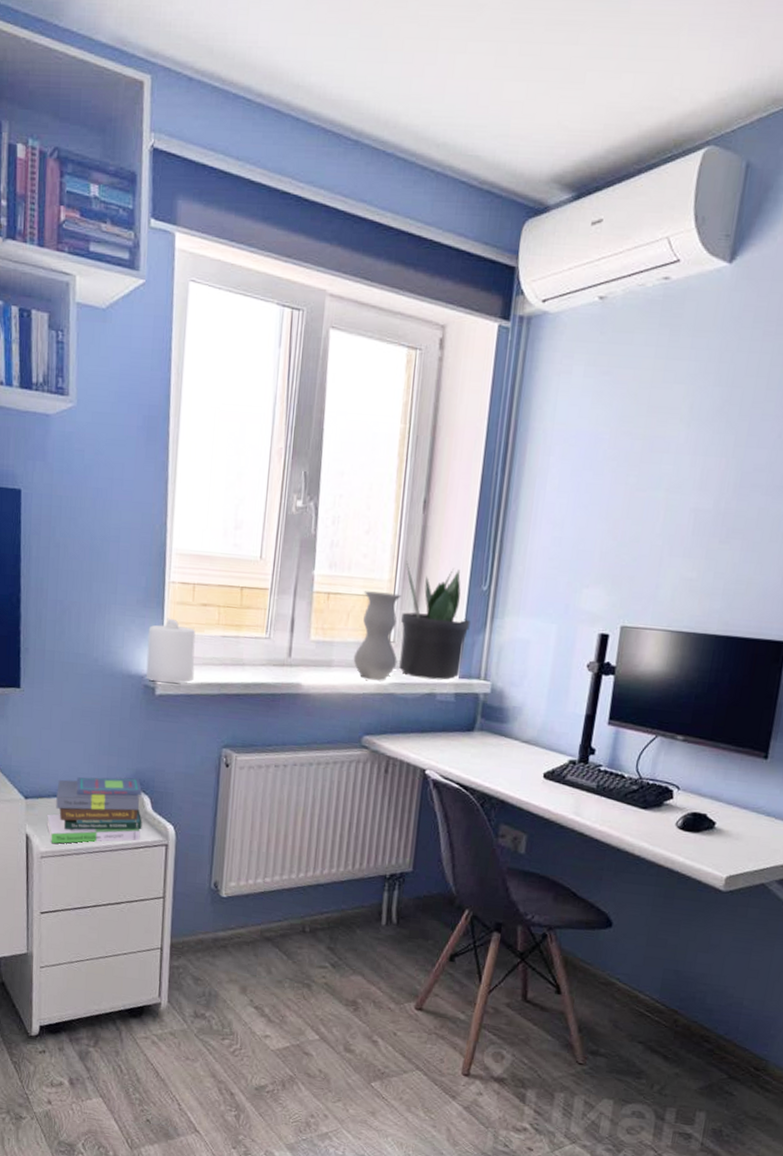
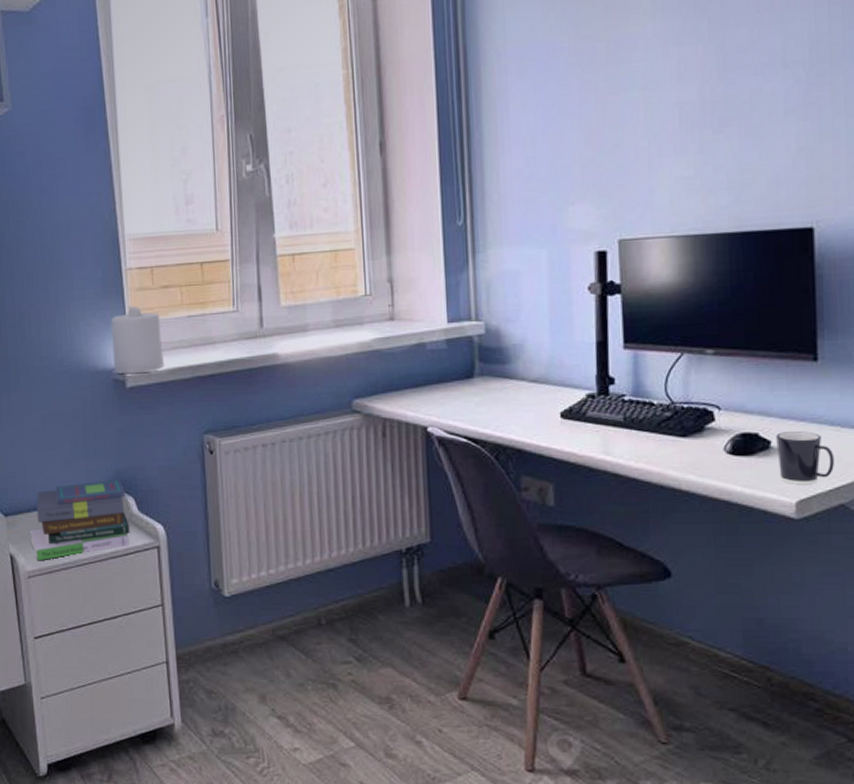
vase: present [353,591,401,681] -> none [329,244,378,339]
planter: present [399,561,471,681] -> none [371,208,451,330]
mug: none [716,816,765,864] -> present [776,431,835,486]

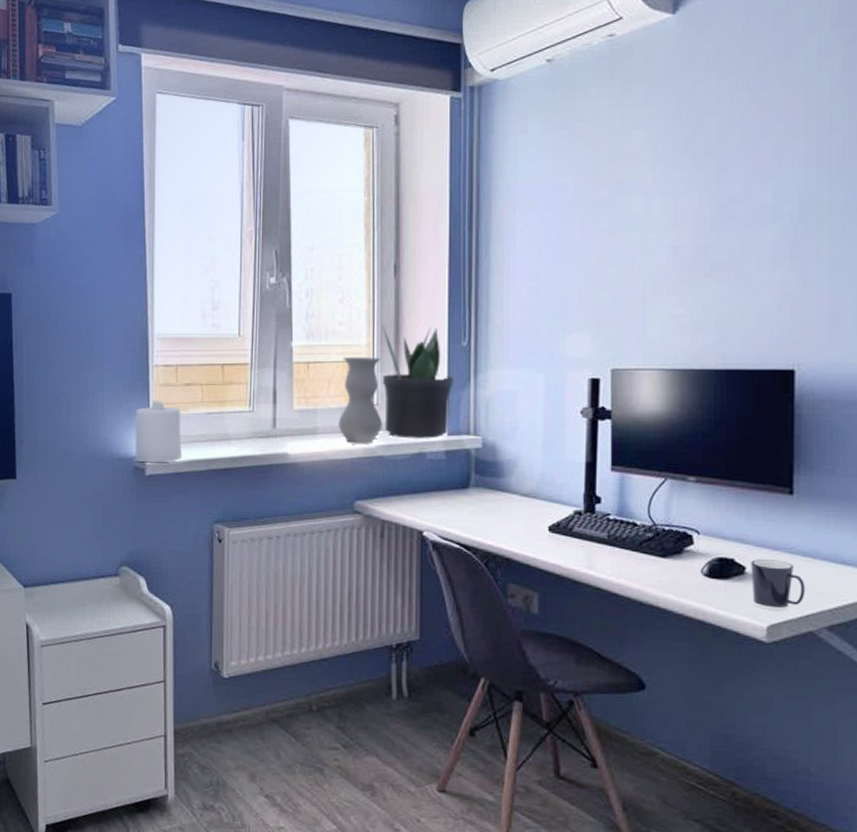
books: present [30,479,130,561] -> none [46,560,139,632]
vase: none [329,244,378,339] -> present [338,357,383,445]
planter: none [371,208,451,330] -> present [382,324,453,439]

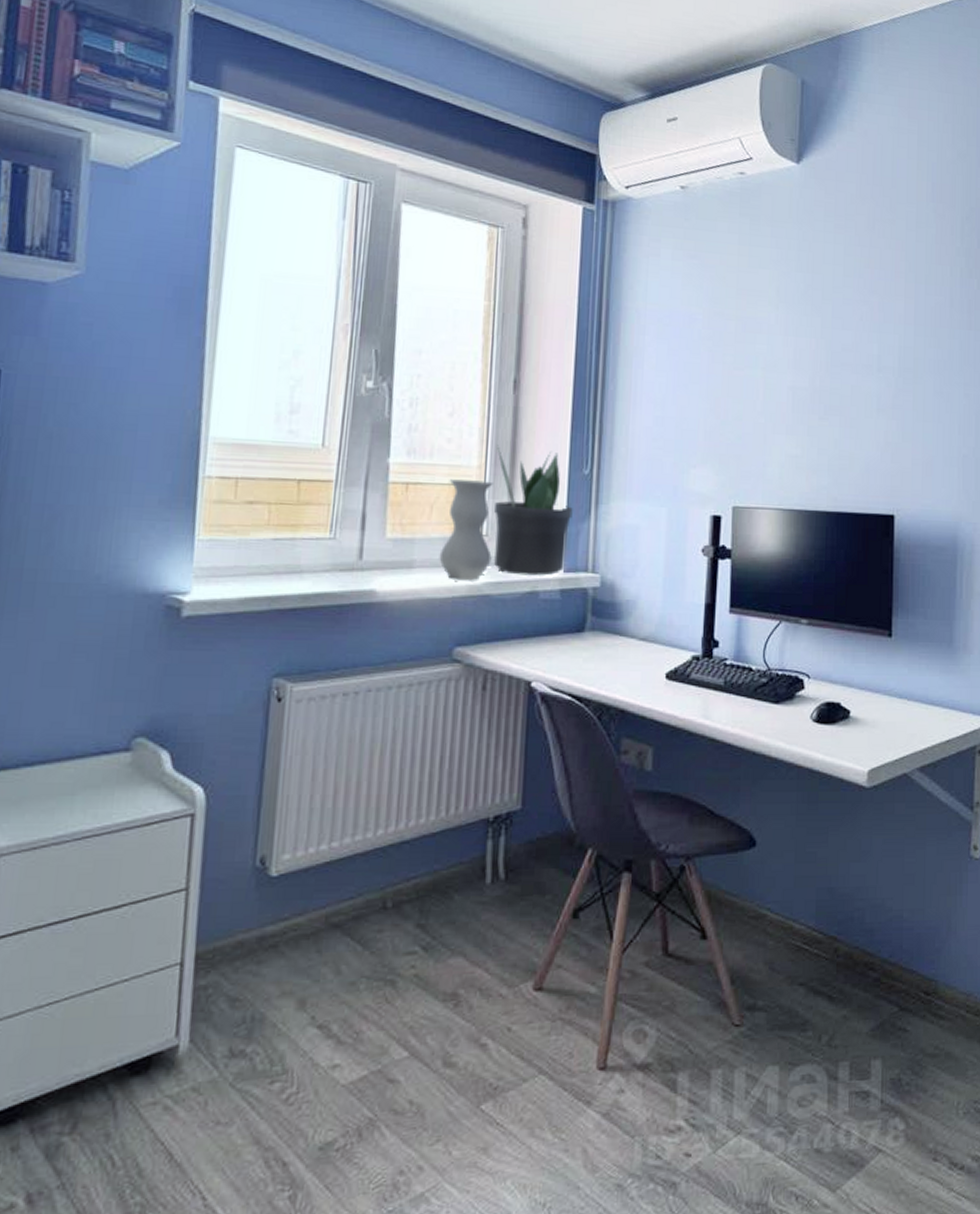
candle: present [135,400,182,463] -> none [168,520,238,601]
mug: present [751,559,806,611] -> none [855,703,901,755]

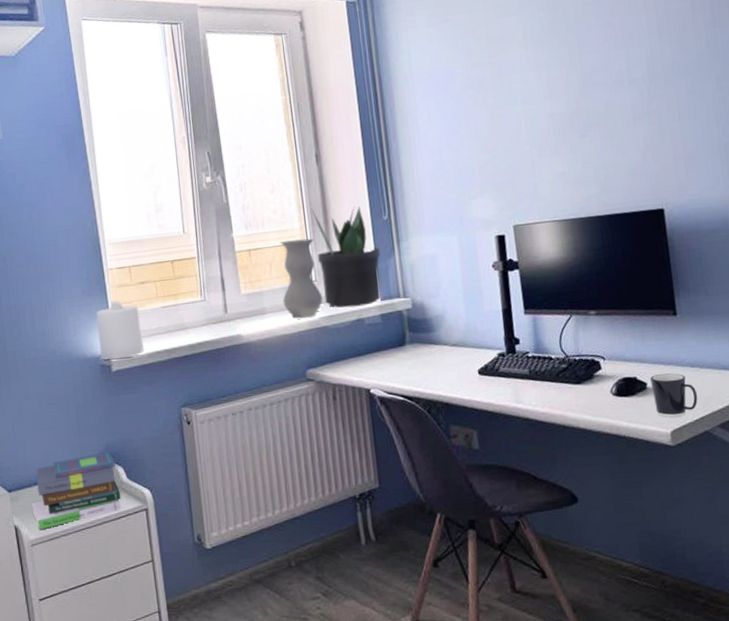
books: none [11,729,159,834] -> present [31,452,121,531]
candle: none [168,520,238,601] -> present [96,300,144,360]
mug: none [855,703,901,755] -> present [650,373,698,418]

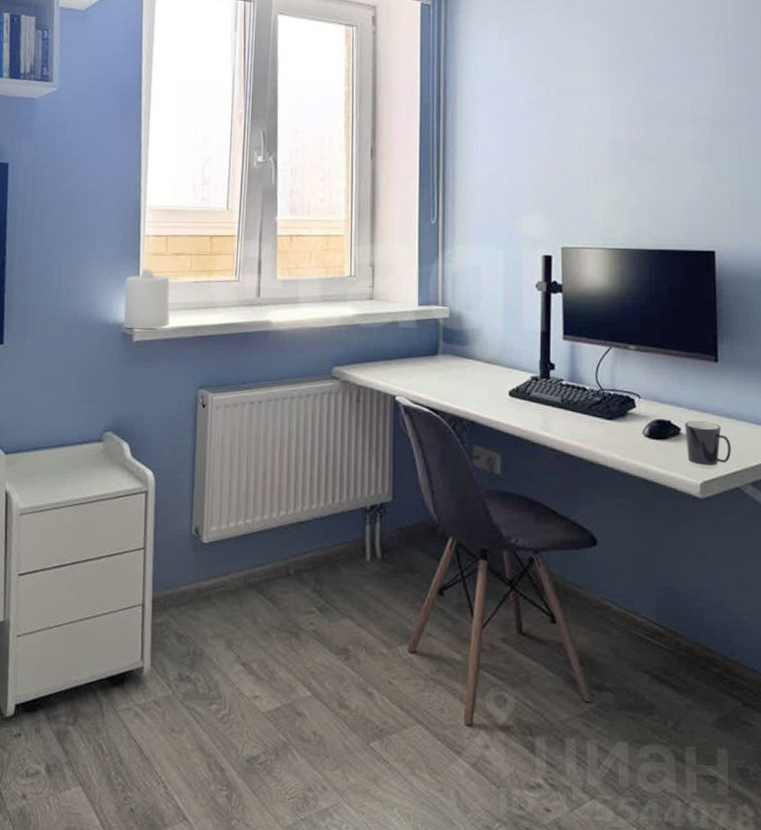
books: present [31,452,121,531] -> none [26,425,122,500]
vase: present [280,238,323,319] -> none [318,231,359,314]
planter: present [311,206,380,308] -> none [360,202,424,309]

